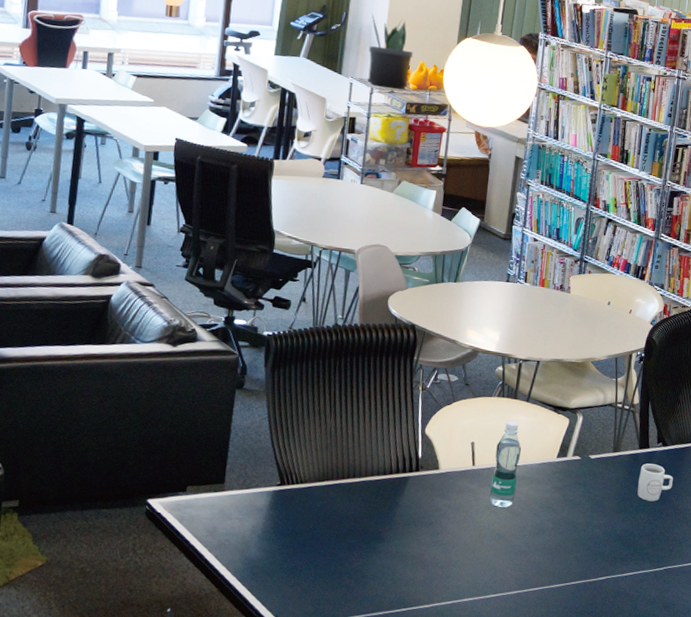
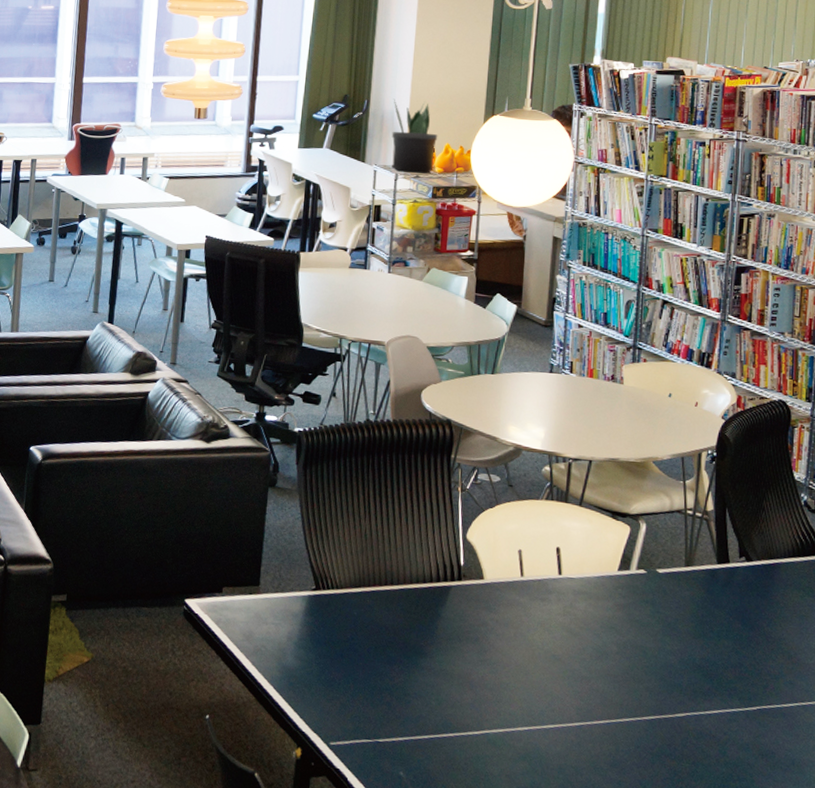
bottle: present [489,420,522,508] -> none [542,526,577,626]
mug: present [637,463,674,502] -> none [717,581,763,627]

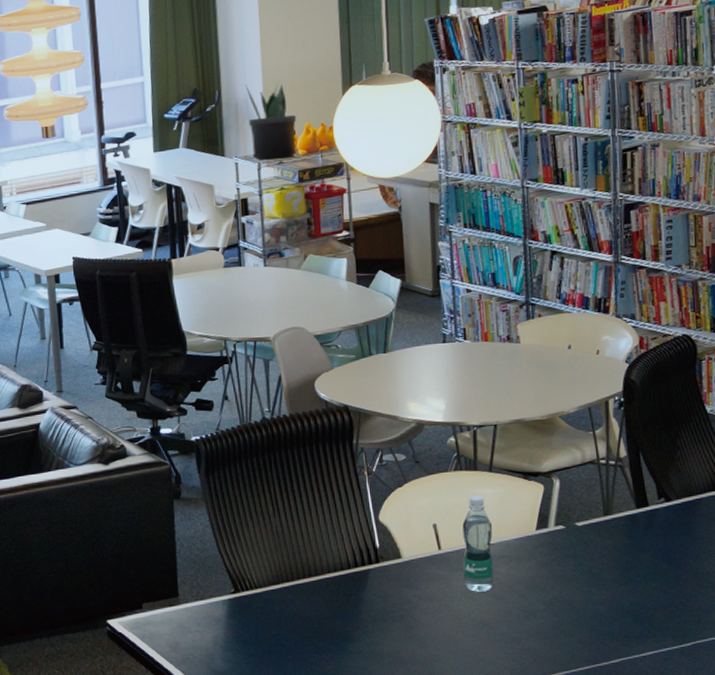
bottle: none [542,526,577,626] -> present [462,495,494,592]

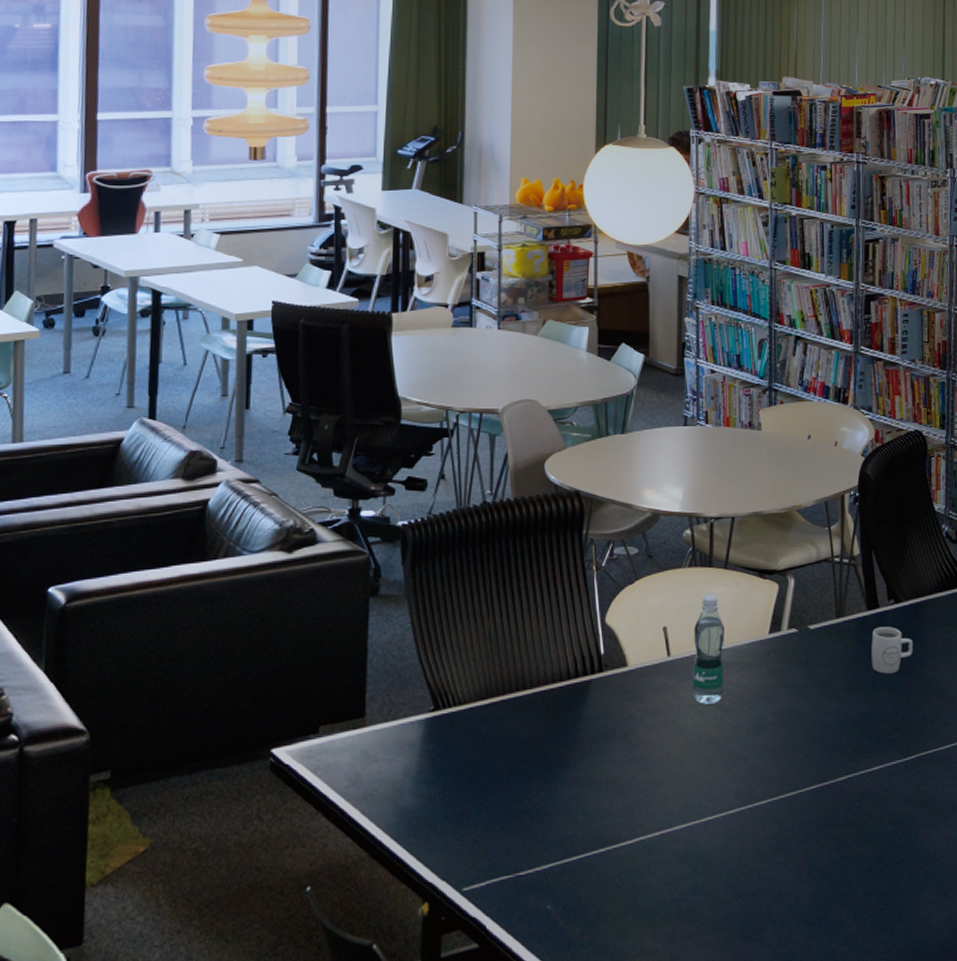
planter: present [245,82,297,161] -> none [491,129,545,213]
mug: none [641,523,687,568] -> present [870,626,914,674]

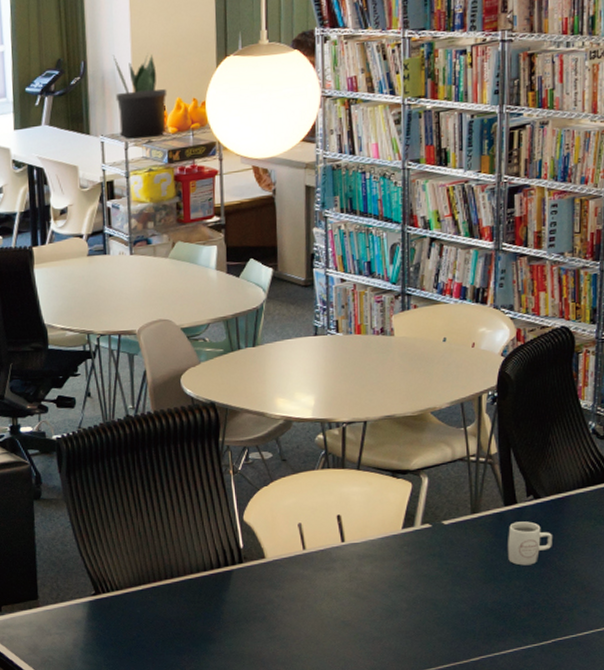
planter: none [491,129,545,213] -> present [112,52,168,139]
bottle: present [692,594,725,704] -> none [327,493,359,592]

